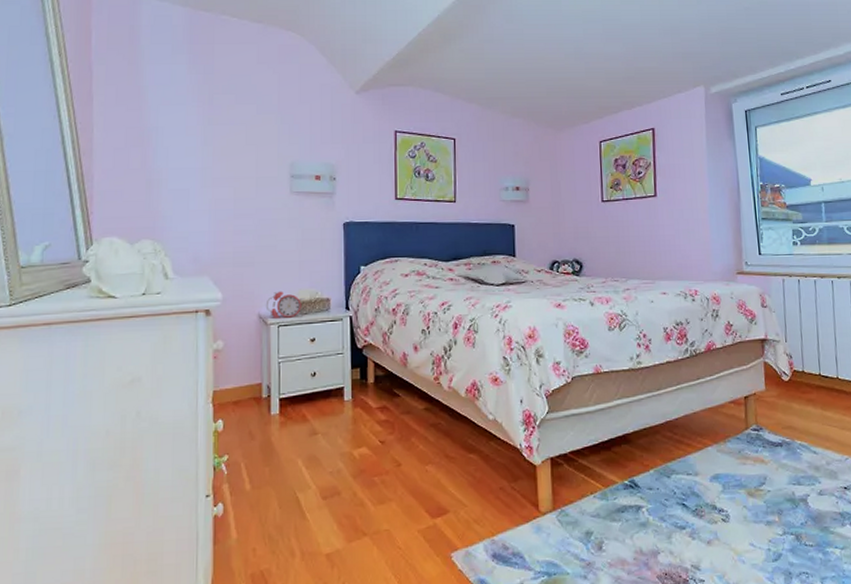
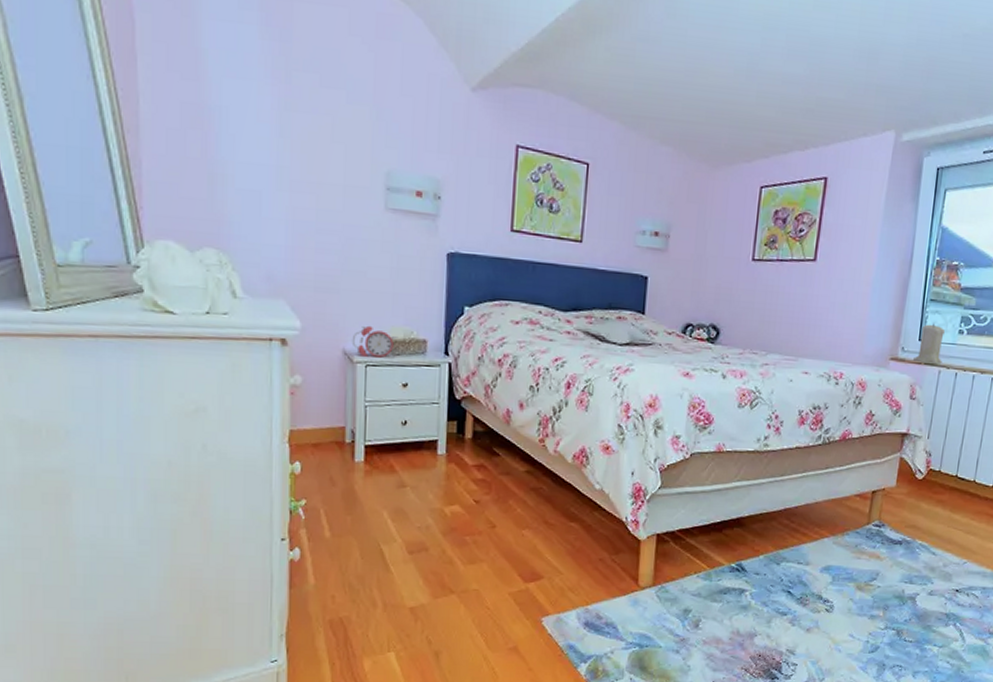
candle: none [758,238,784,274] -> present [913,323,945,364]

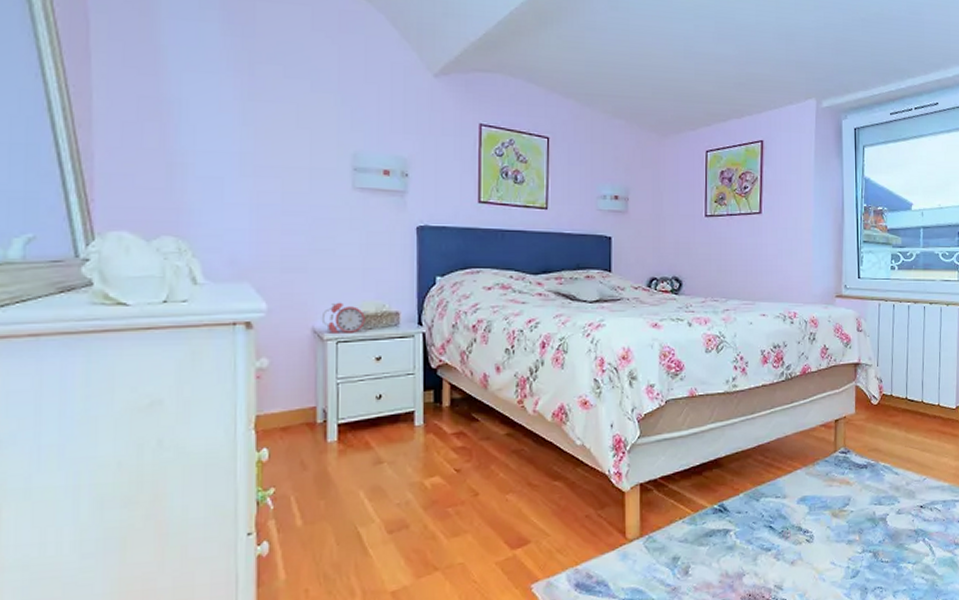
candle: present [913,323,945,364] -> none [856,262,880,298]

